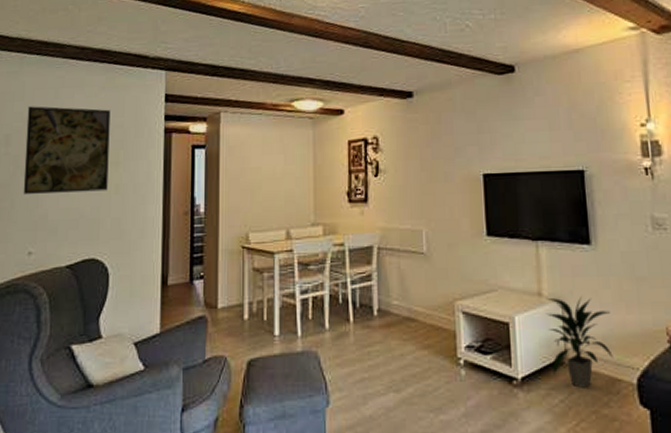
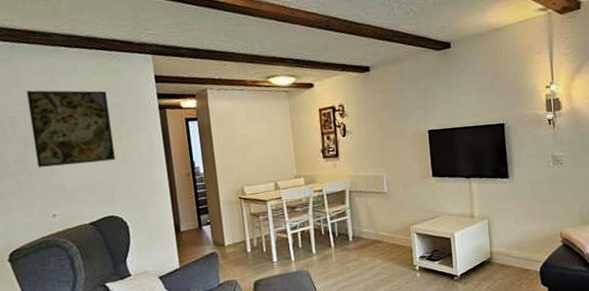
indoor plant: present [546,296,613,388] -> none [477,215,524,278]

